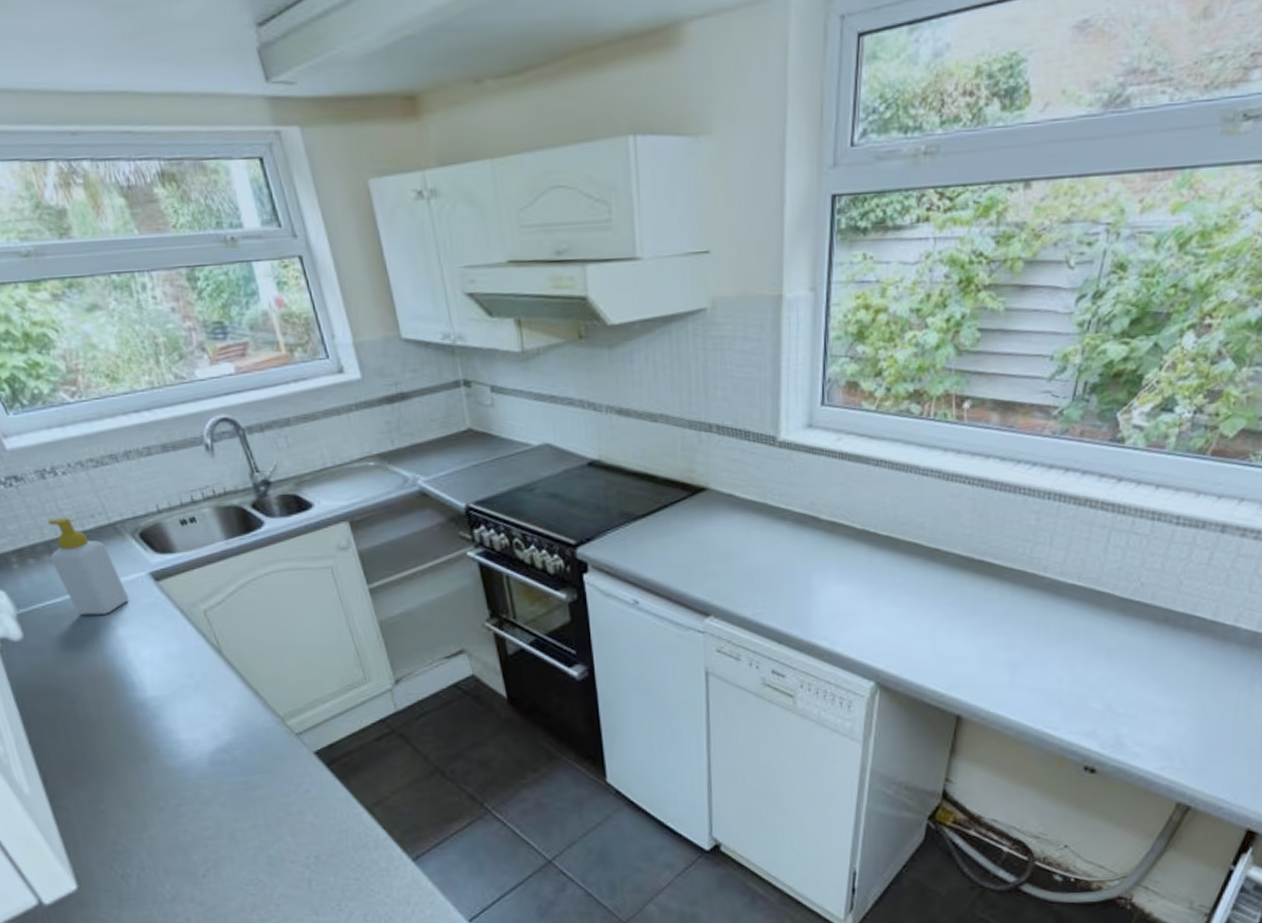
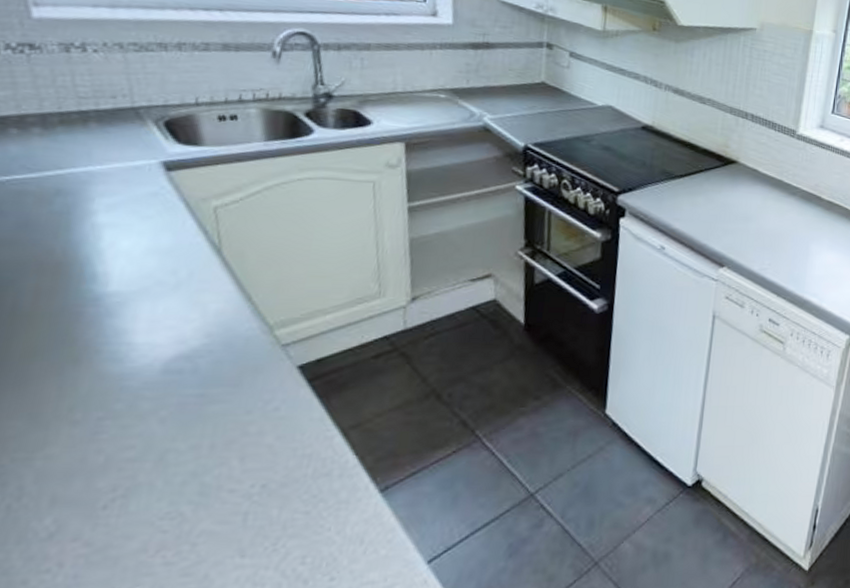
soap bottle: present [48,518,129,616] -> none [40,92,127,198]

